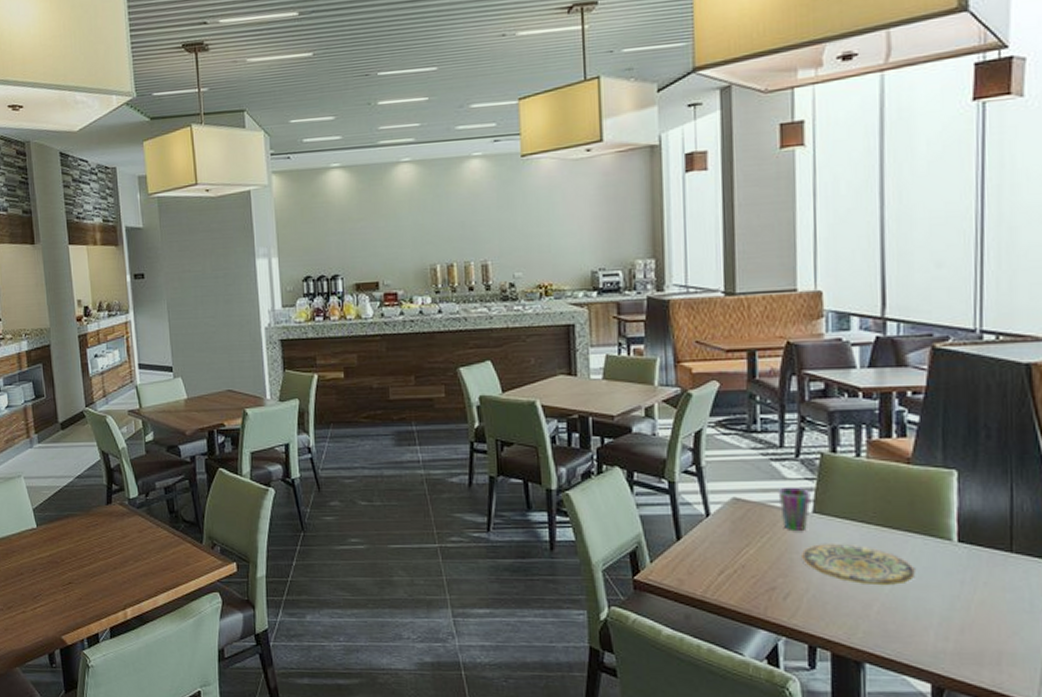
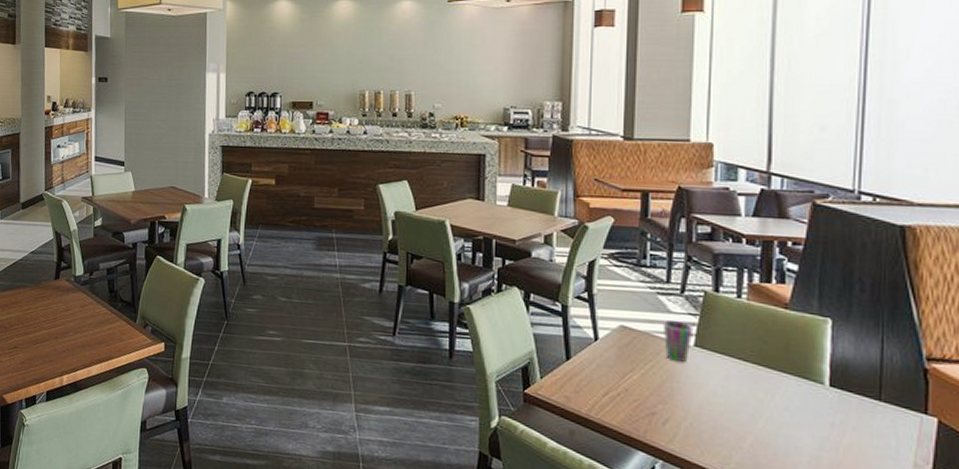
plate: present [800,542,916,586] -> none [680,375,788,422]

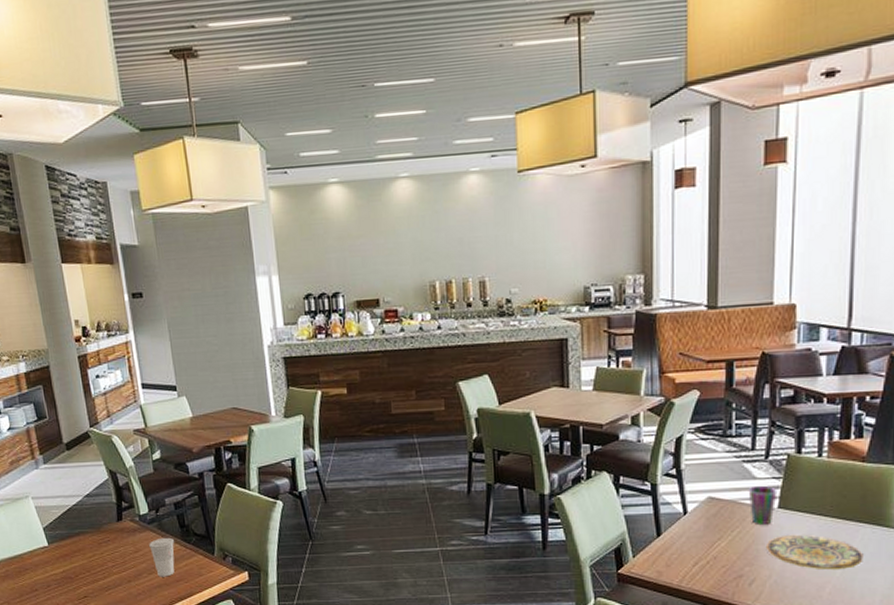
cup: none [79,299,103,338] -> present [149,537,175,577]
plate: none [680,375,788,422] -> present [765,534,863,570]

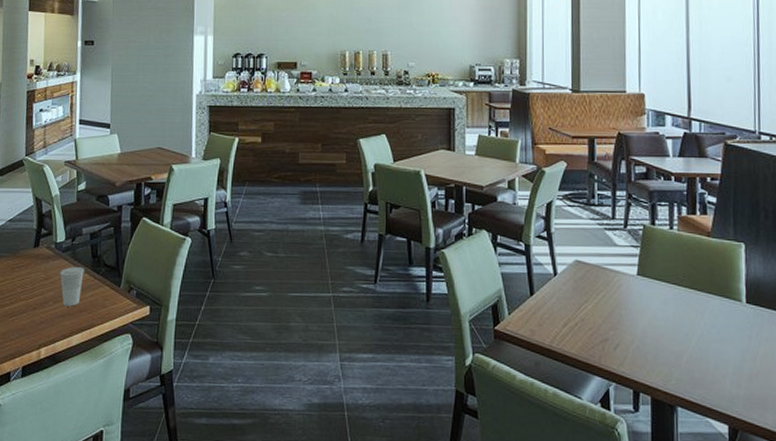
cup: present [748,485,777,524] -> none [610,252,636,290]
plate: present [765,534,863,570] -> none [627,301,715,339]

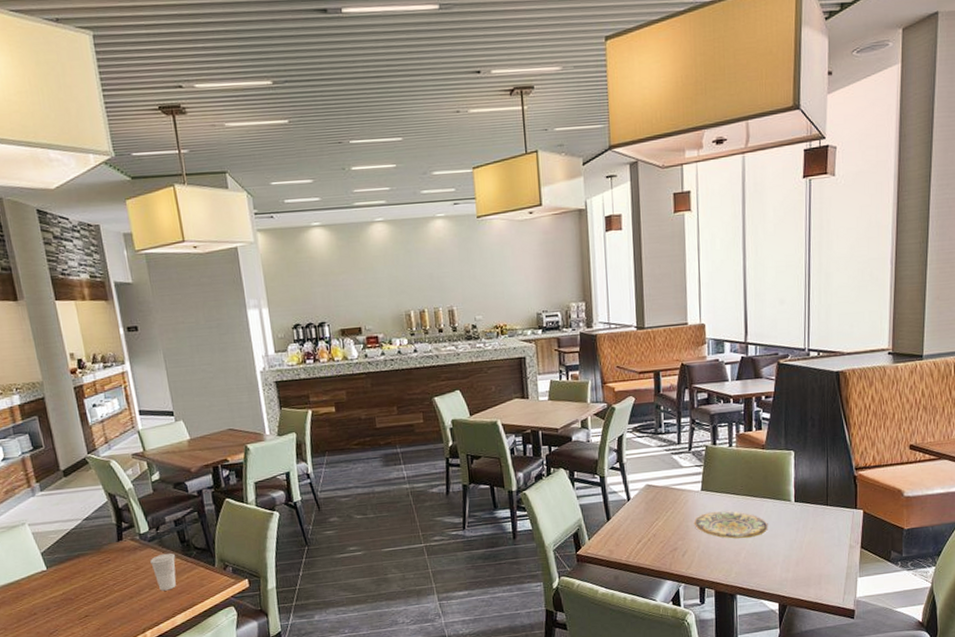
plate: none [627,301,715,339] -> present [693,511,768,539]

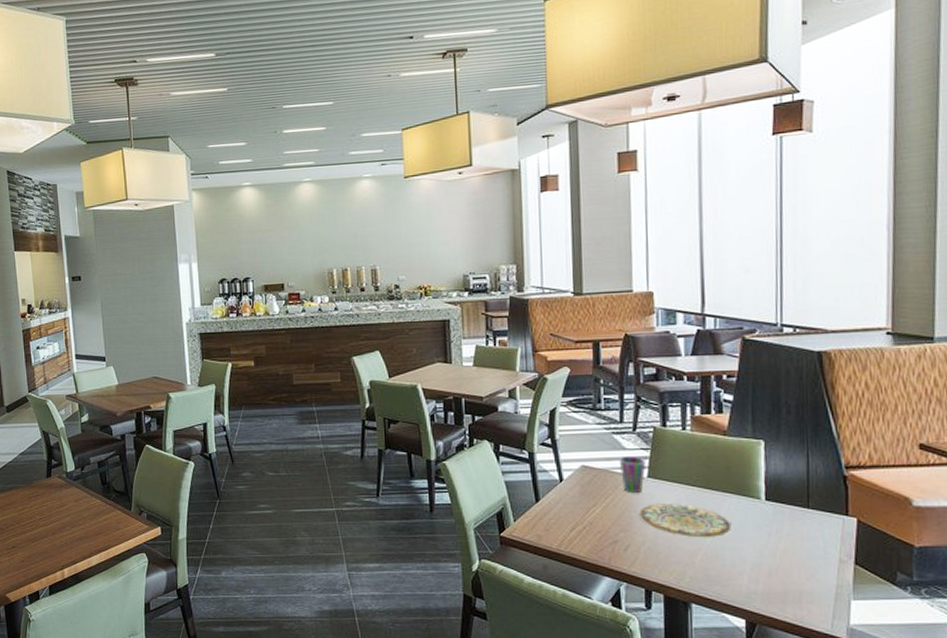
cup: present [150,553,176,591] -> none [73,493,97,530]
cup: none [677,473,700,505] -> present [619,455,646,492]

